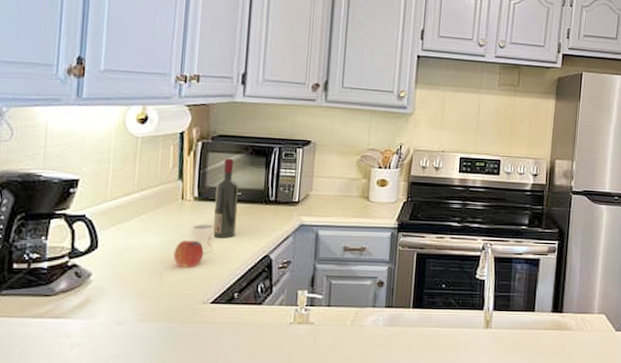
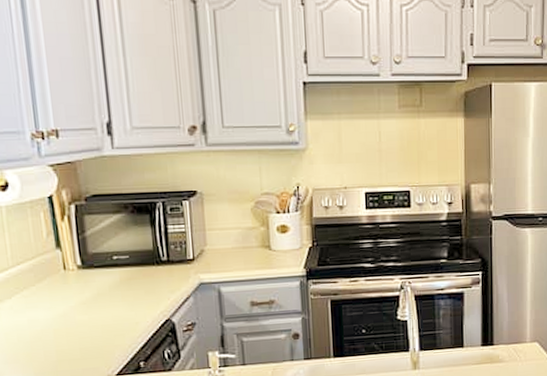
fruit: present [173,240,204,267] -> none [66,311,100,341]
mug: present [190,224,215,254] -> none [80,293,109,325]
wine bottle: present [213,158,239,238] -> none [99,219,131,307]

